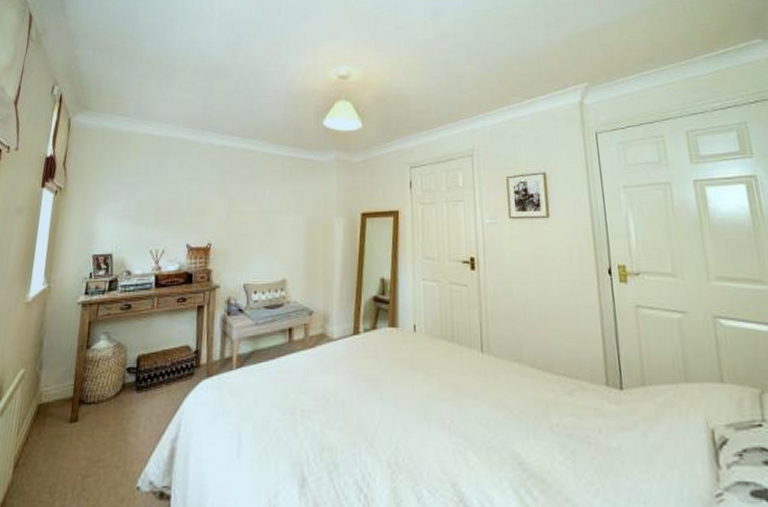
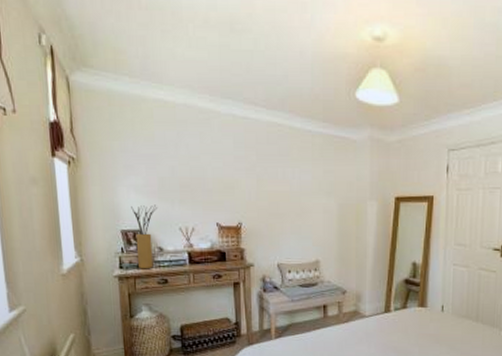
vase: none [103,228,131,295] -> present [131,204,157,269]

